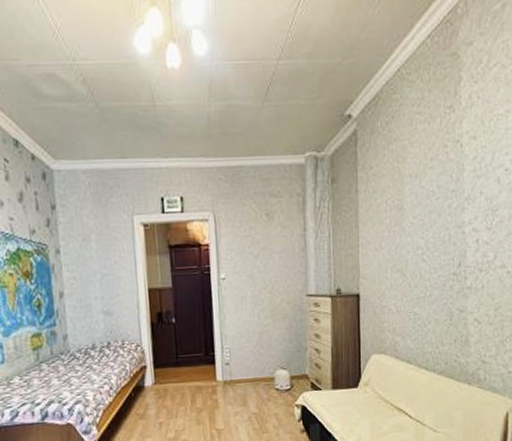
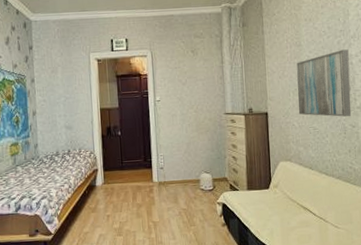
wall art: none [396,215,461,299] -> present [297,49,352,117]

